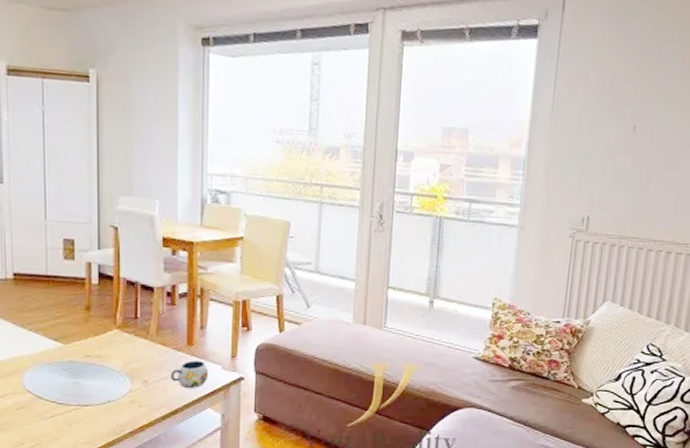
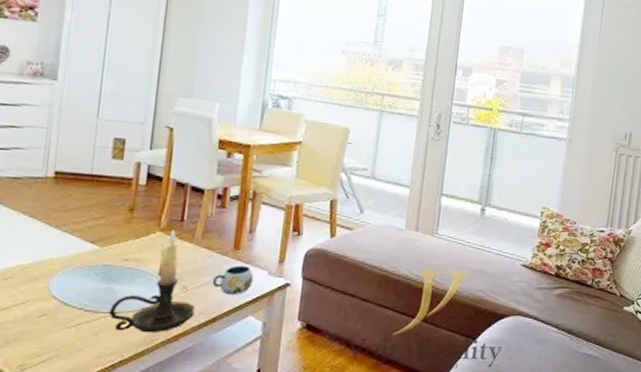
candle holder: none [78,326,157,424] -> present [108,228,195,333]

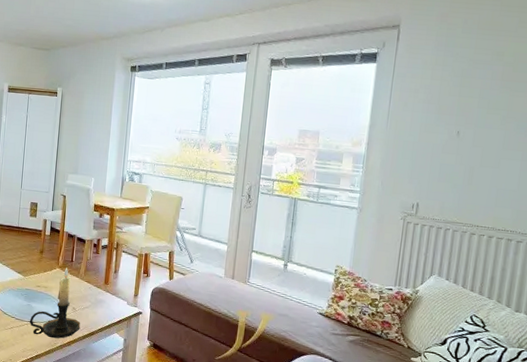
mug: present [211,265,254,294] -> none [91,296,118,317]

